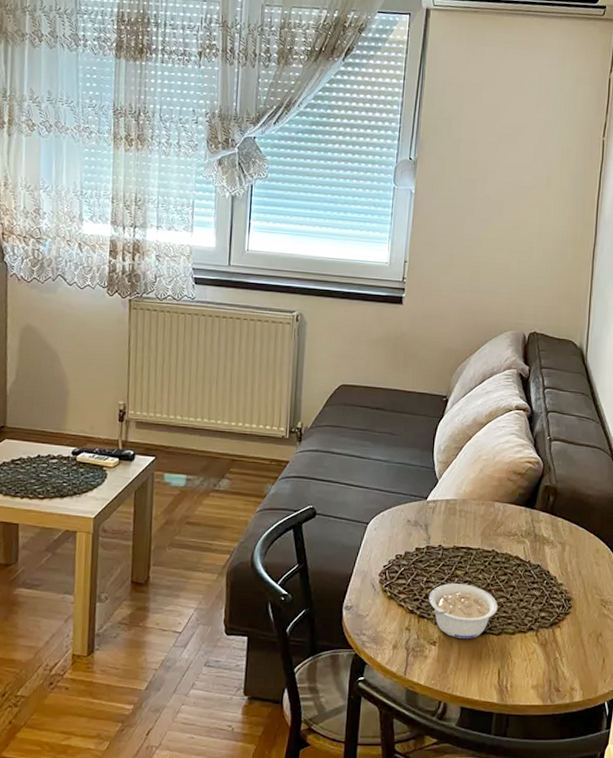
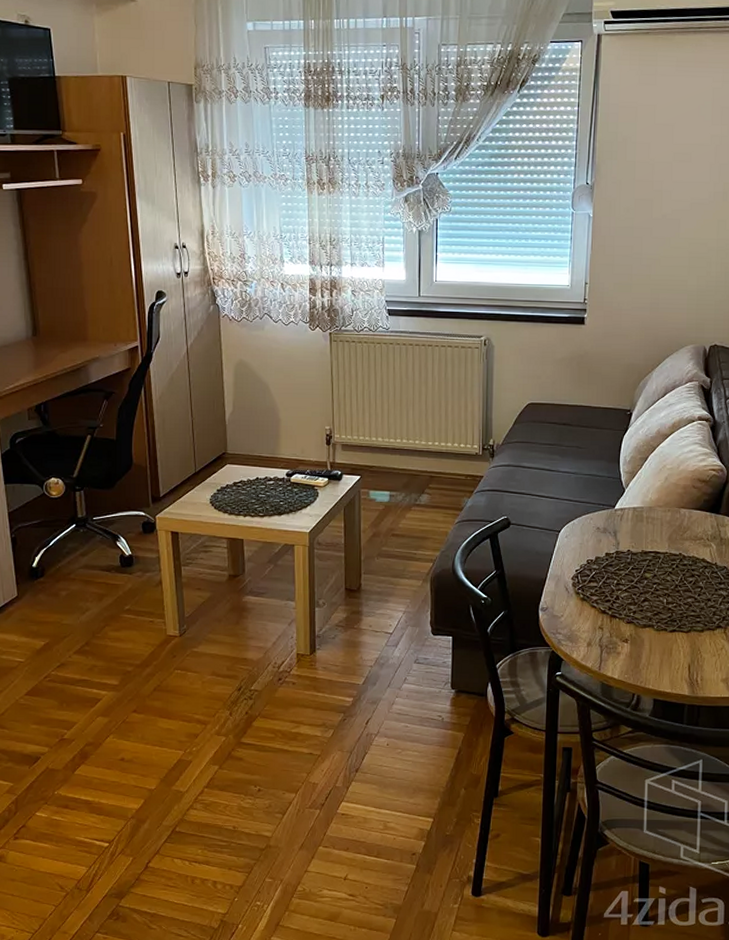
legume: present [428,583,498,640] -> none [619,585,686,637]

